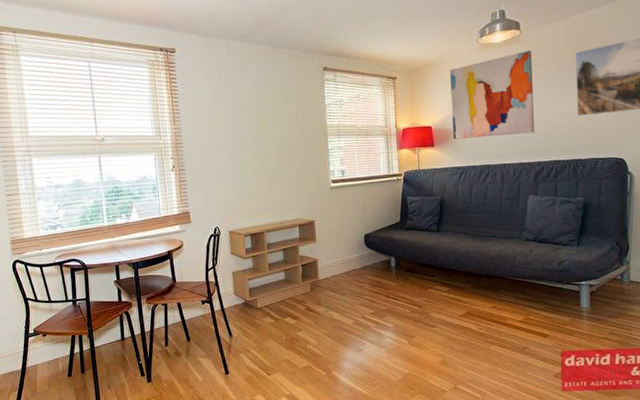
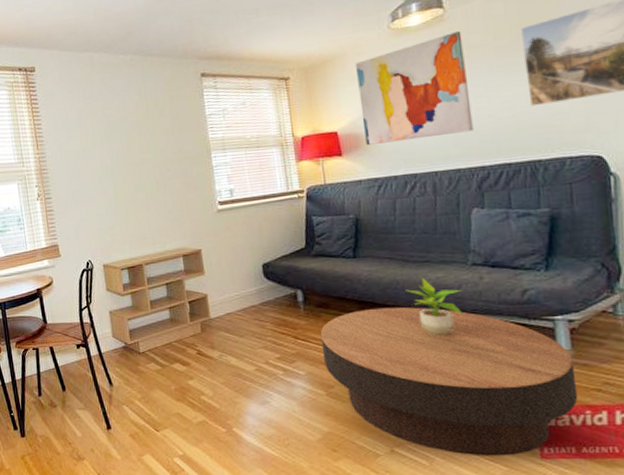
coffee table: none [407,272,592,390] -> present [320,307,578,456]
potted plant: none [474,250,516,297] -> present [405,278,463,337]

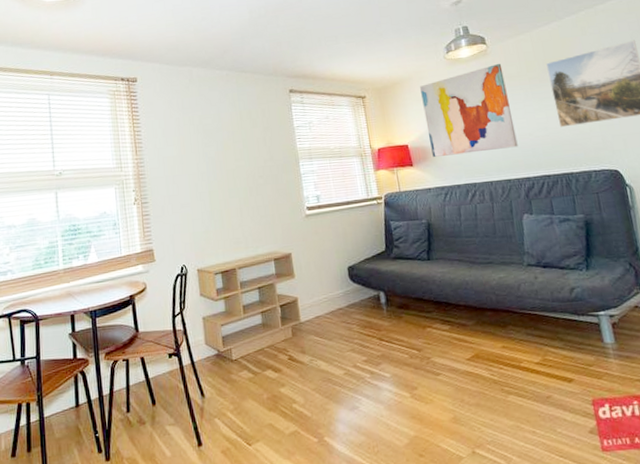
coffee table: present [320,307,578,456] -> none [402,306,626,453]
potted plant: present [405,278,463,337] -> none [474,279,524,334]

